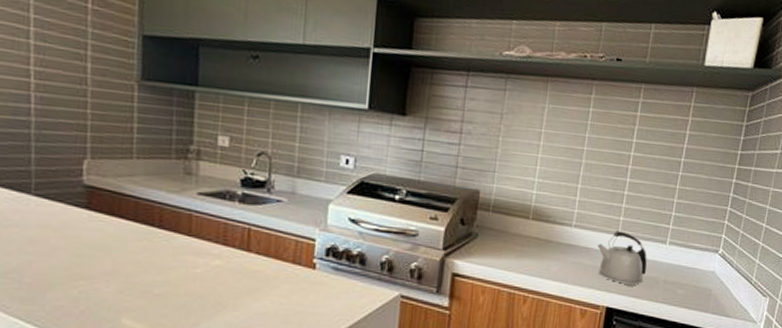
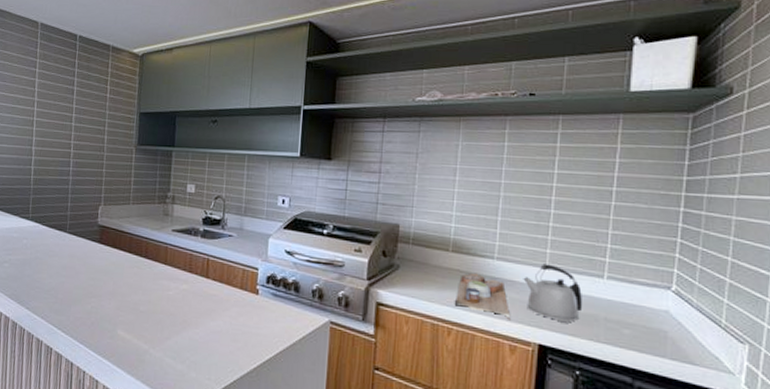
cutting board: none [532,240,584,286] -> present [455,273,511,320]

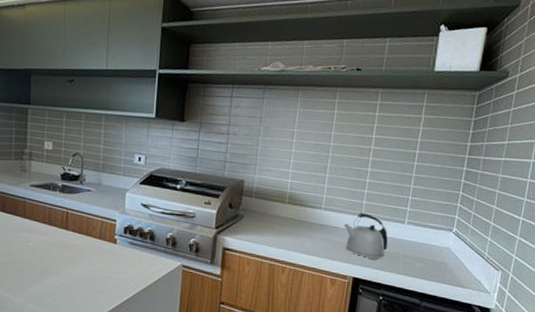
cutting board: present [455,273,511,320] -> none [289,221,333,259]

